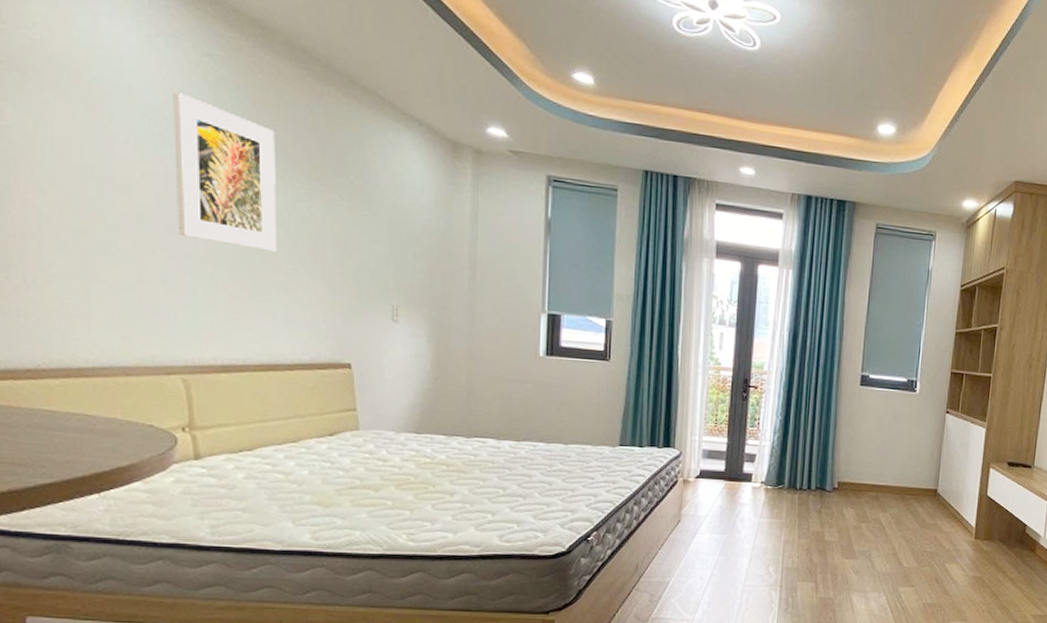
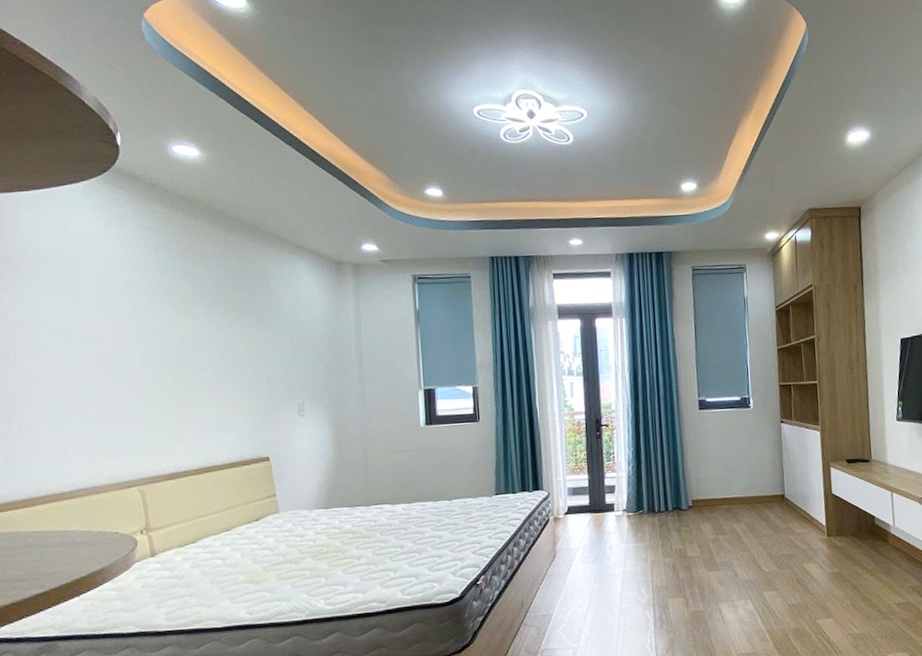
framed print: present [173,92,276,252] -> none [124,261,206,374]

